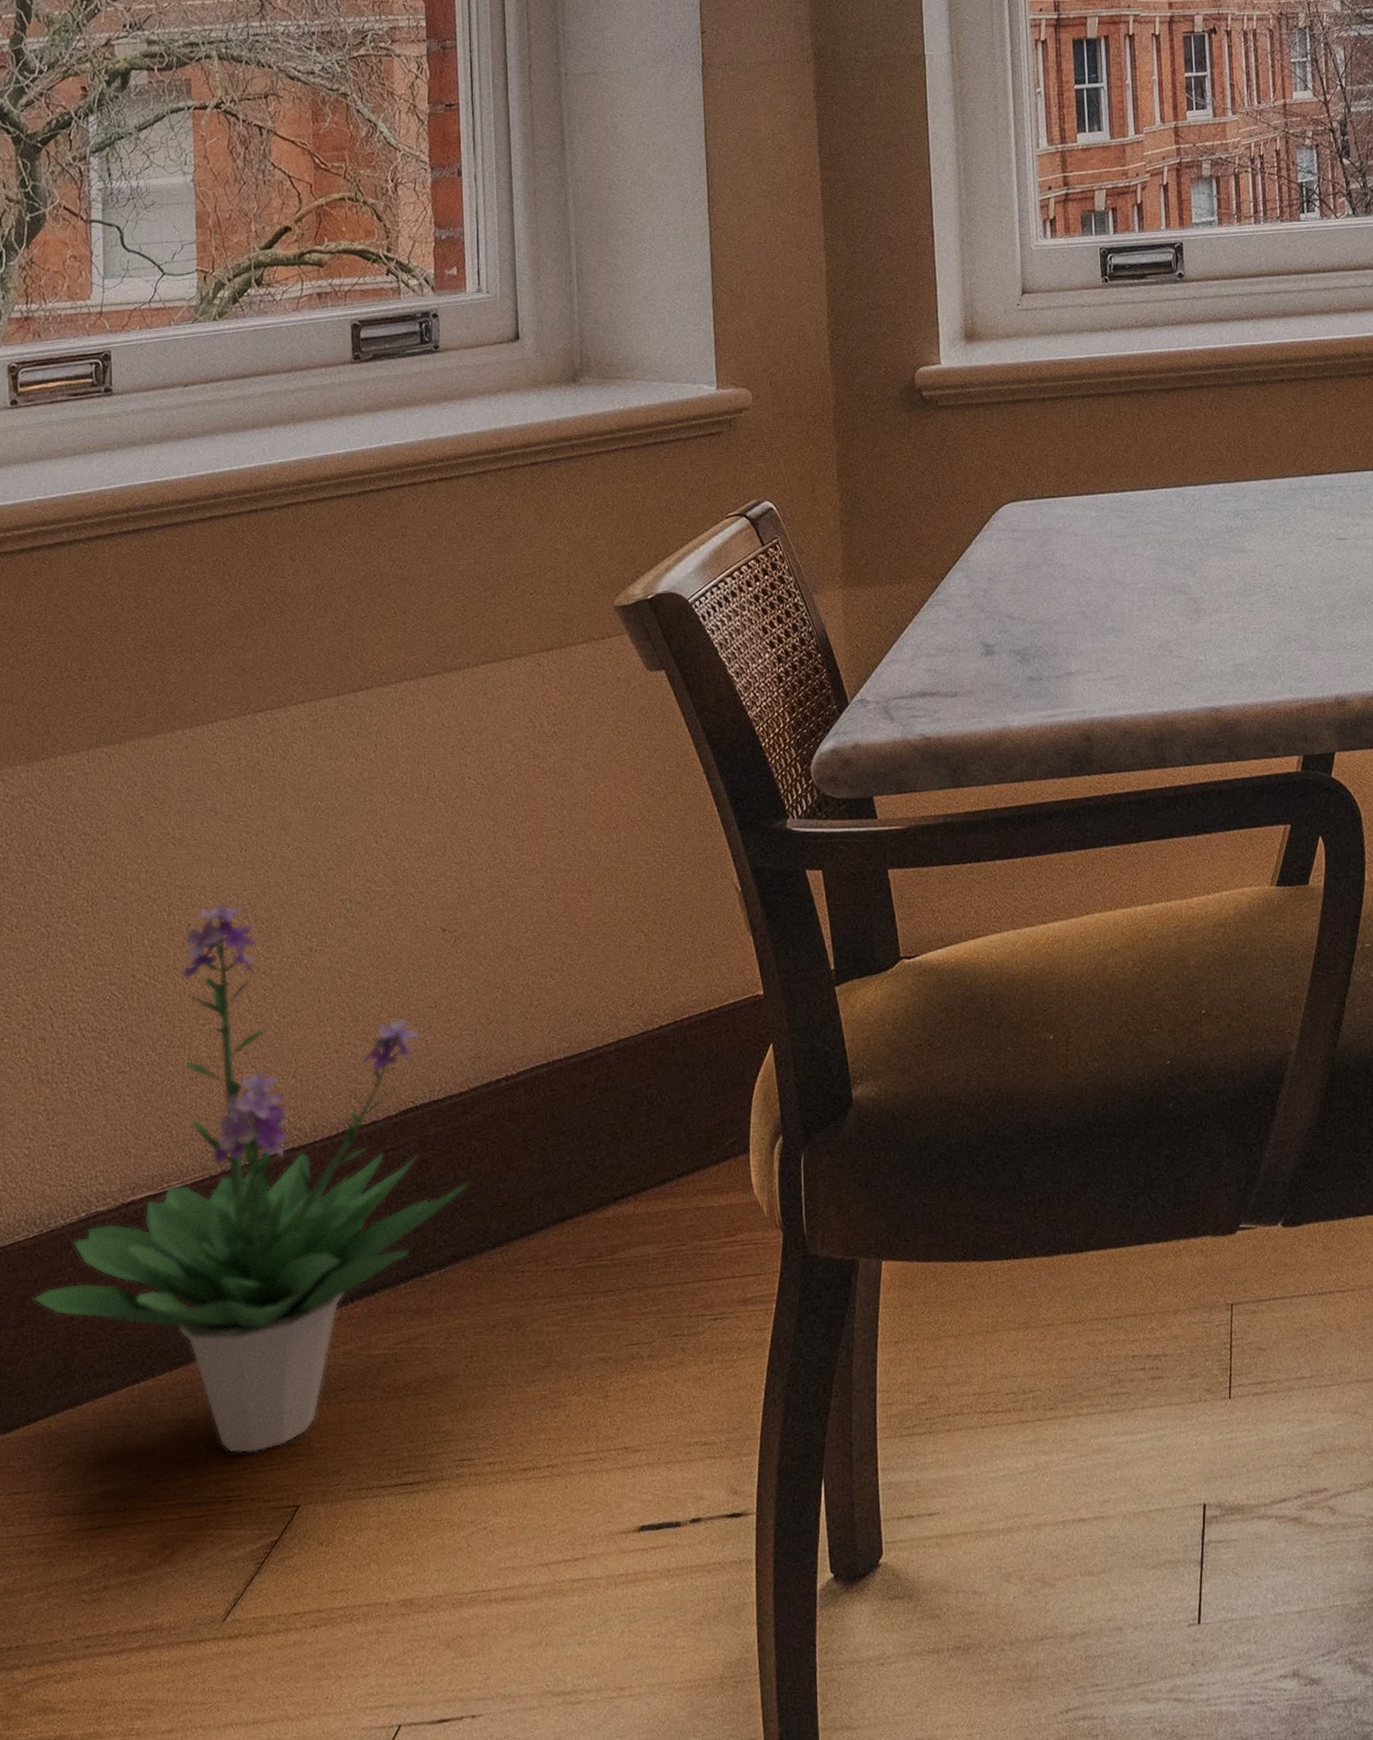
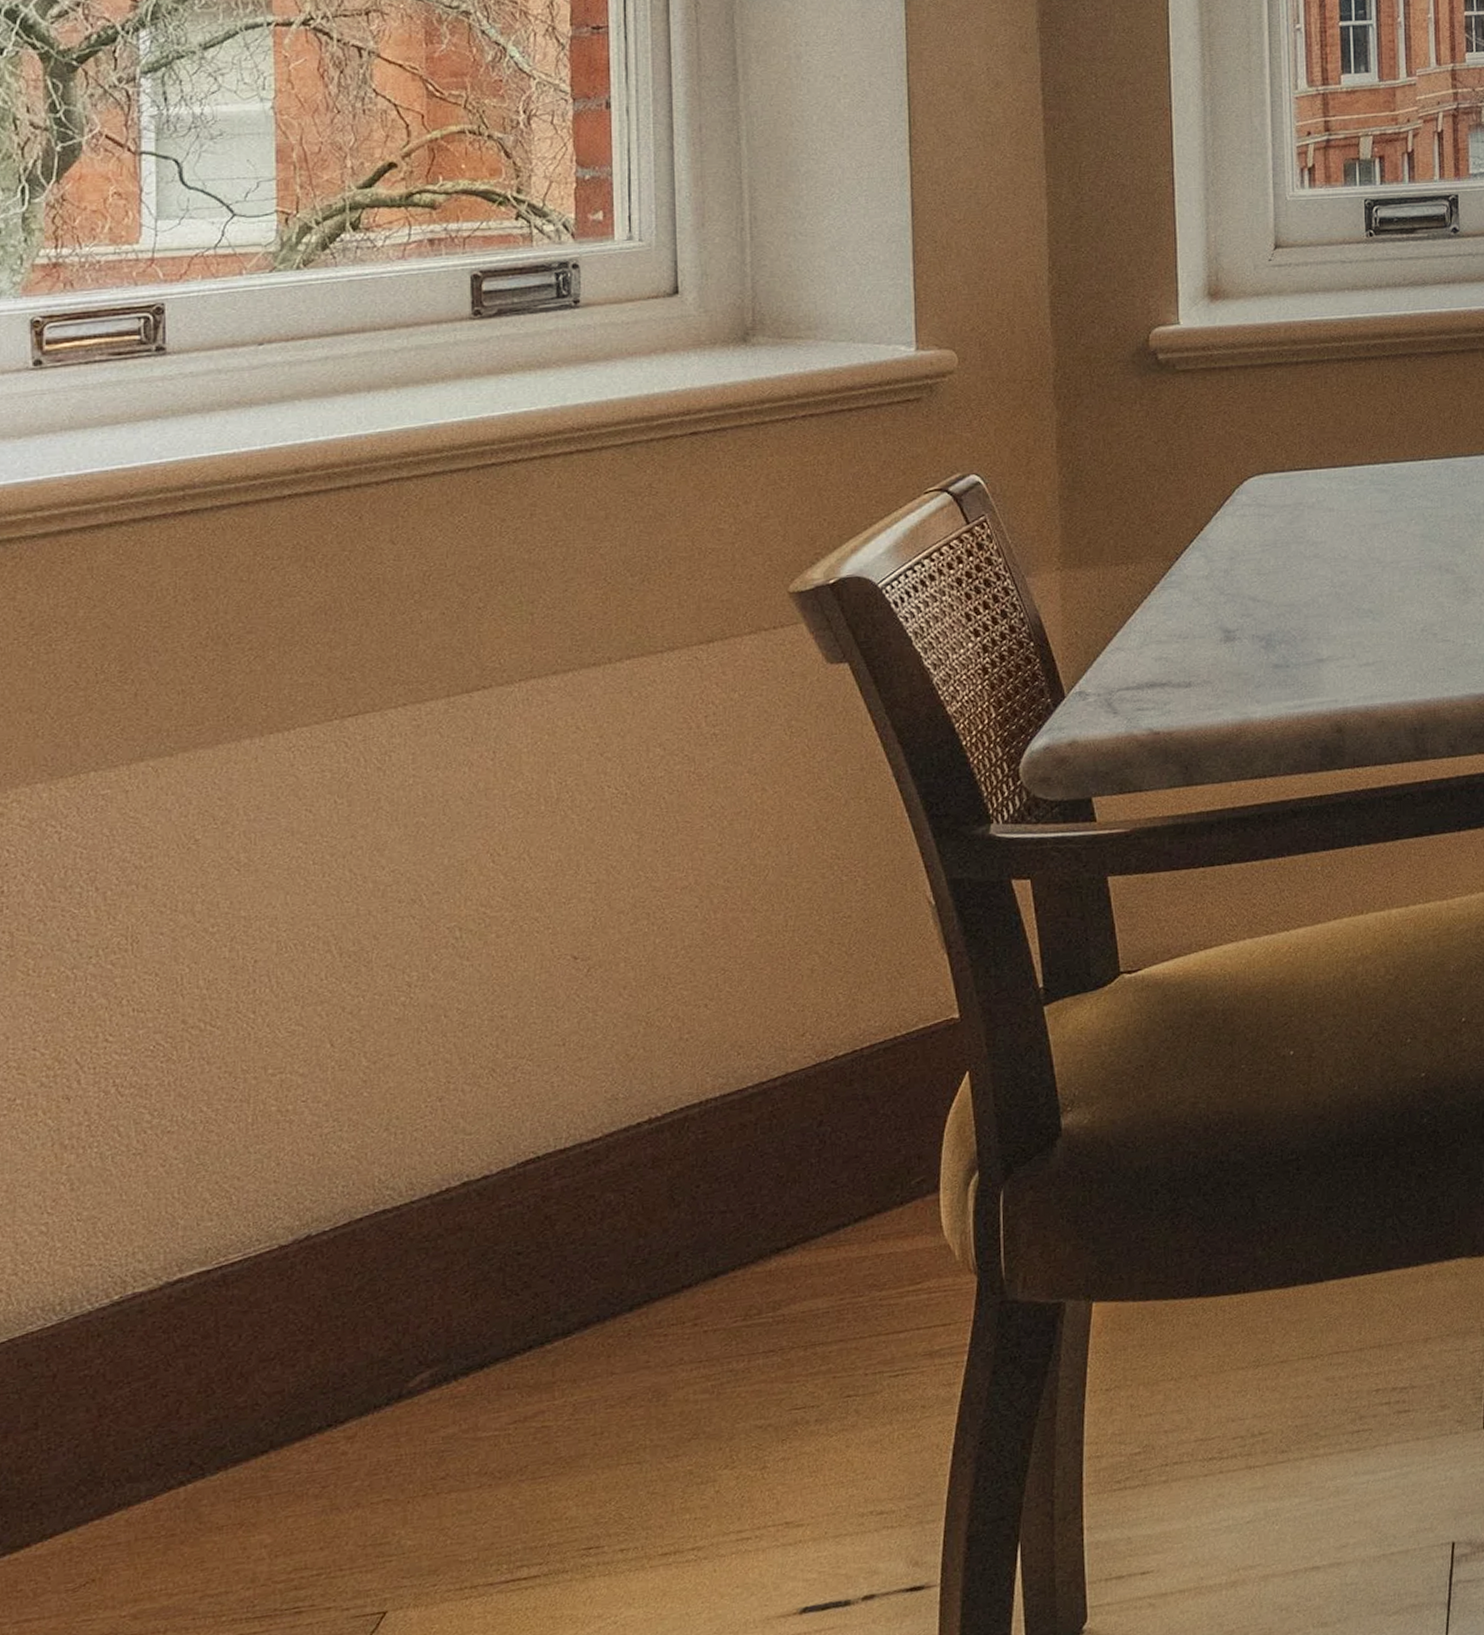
potted plant: present [32,901,472,1454] -> none [49,933,606,1559]

